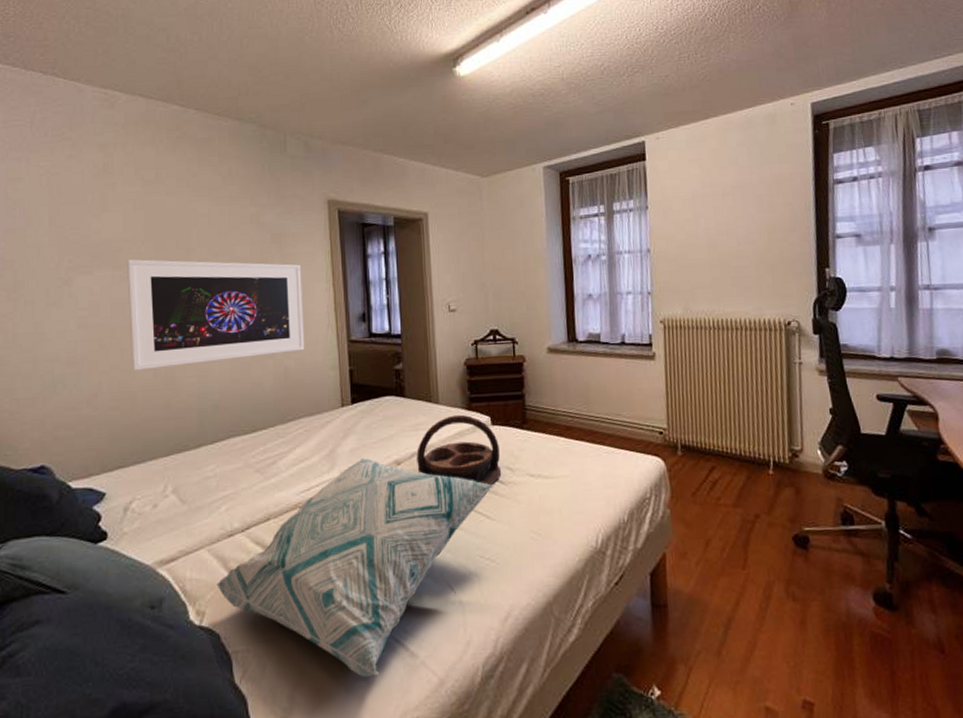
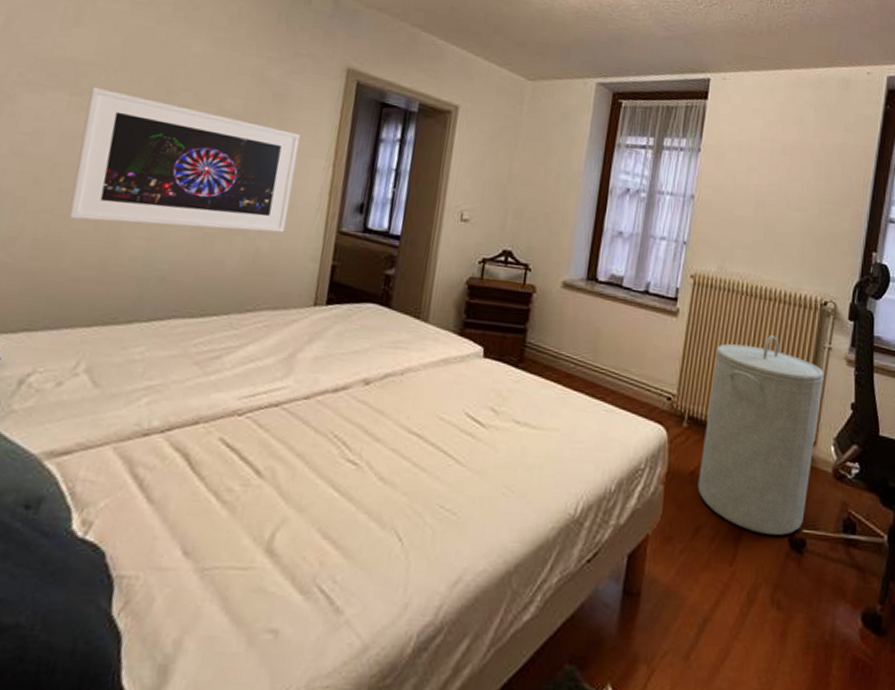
decorative pillow: present [216,458,495,677] -> none [115,370,473,630]
serving tray: present [416,414,502,486] -> none [388,338,488,426]
laundry hamper: none [695,361,804,537] -> present [697,335,824,535]

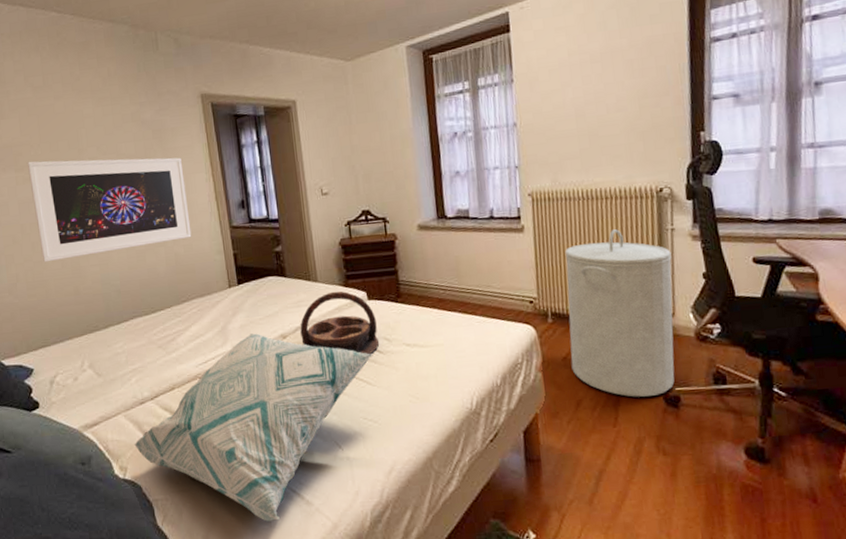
decorative pillow: none [115,370,473,630] -> present [134,333,374,522]
serving tray: none [388,338,488,426] -> present [300,291,380,355]

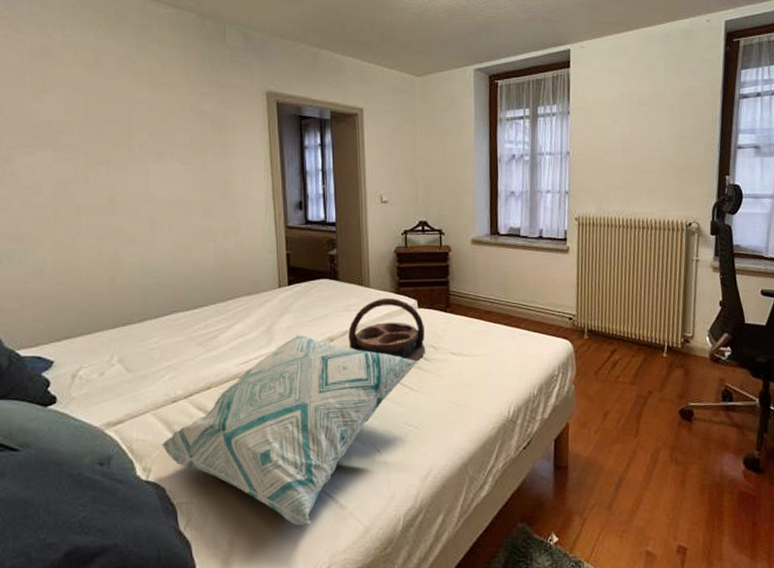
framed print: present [27,157,192,263] -> none [68,141,244,249]
laundry hamper: present [564,229,675,397] -> none [602,257,695,411]

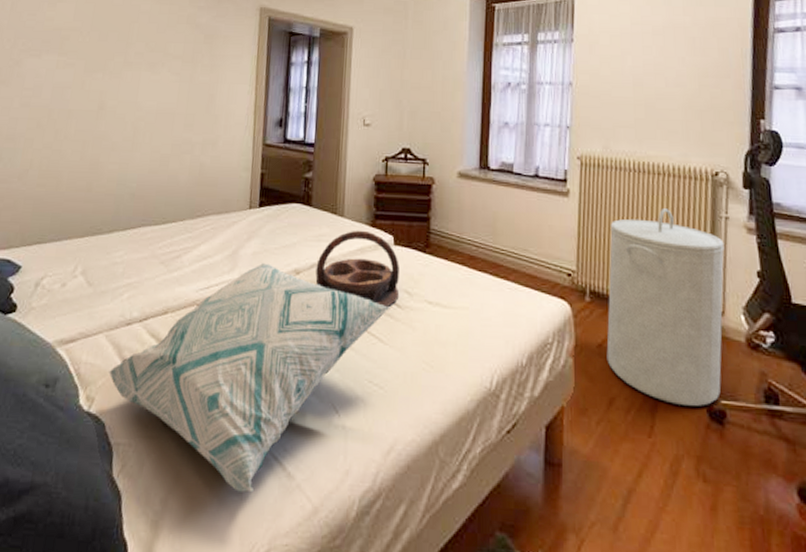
laundry hamper: none [602,257,695,411] -> present [606,208,725,406]

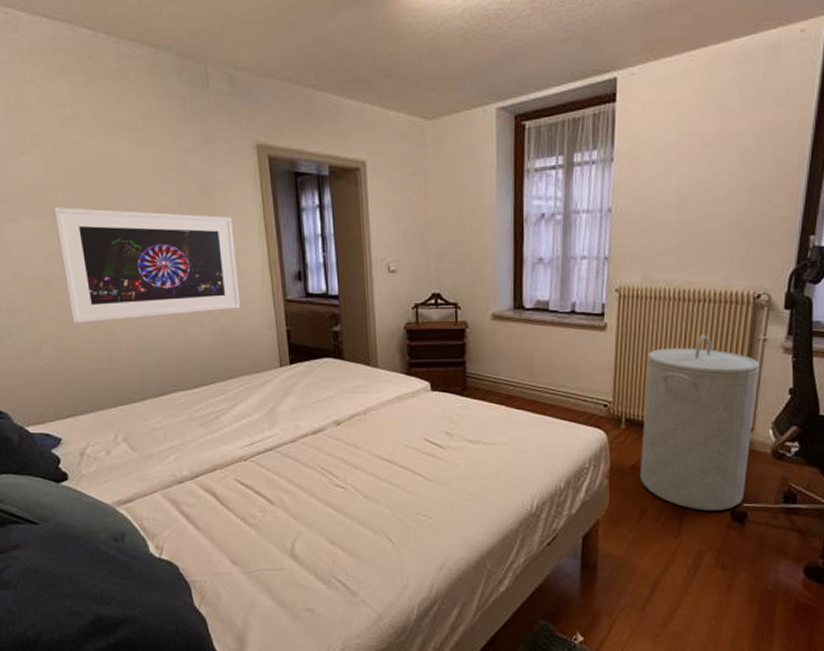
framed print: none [62,47,228,152] -> present [52,206,241,324]
decorative pillow: present [109,263,391,493] -> none [171,418,433,609]
serving tray: present [315,230,400,308] -> none [356,379,440,449]

